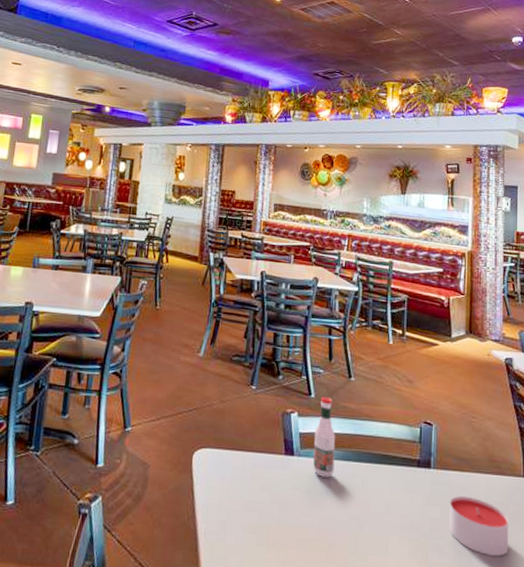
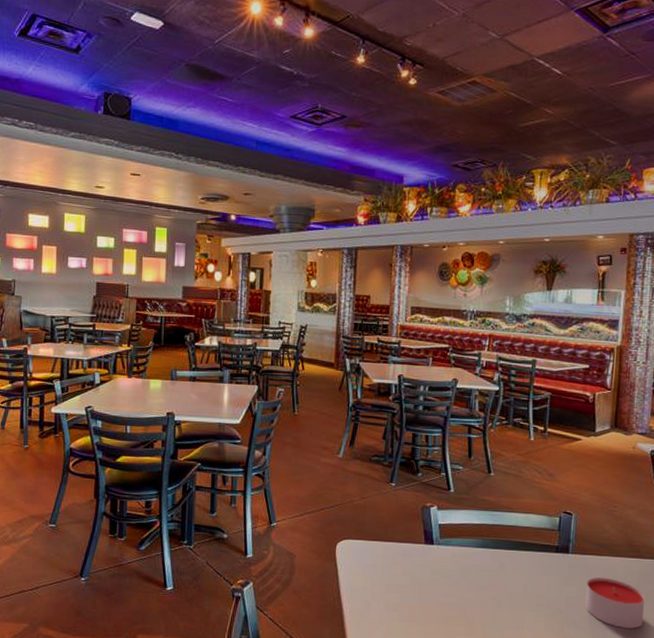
tabasco sauce: present [313,397,336,478] -> none [452,491,475,563]

